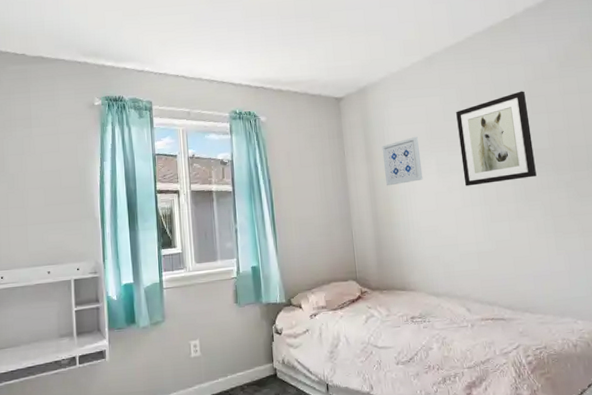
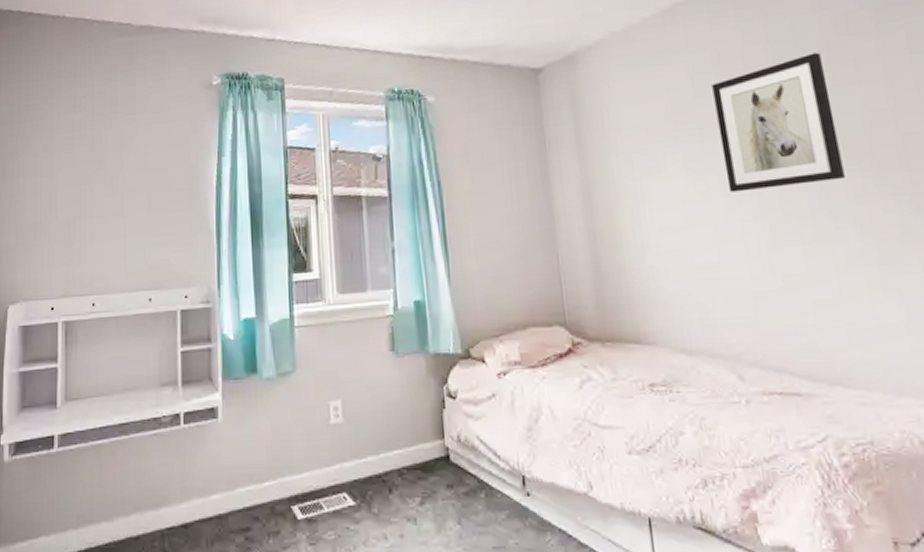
wall art: present [381,137,423,186] -> none [600,121,664,191]

